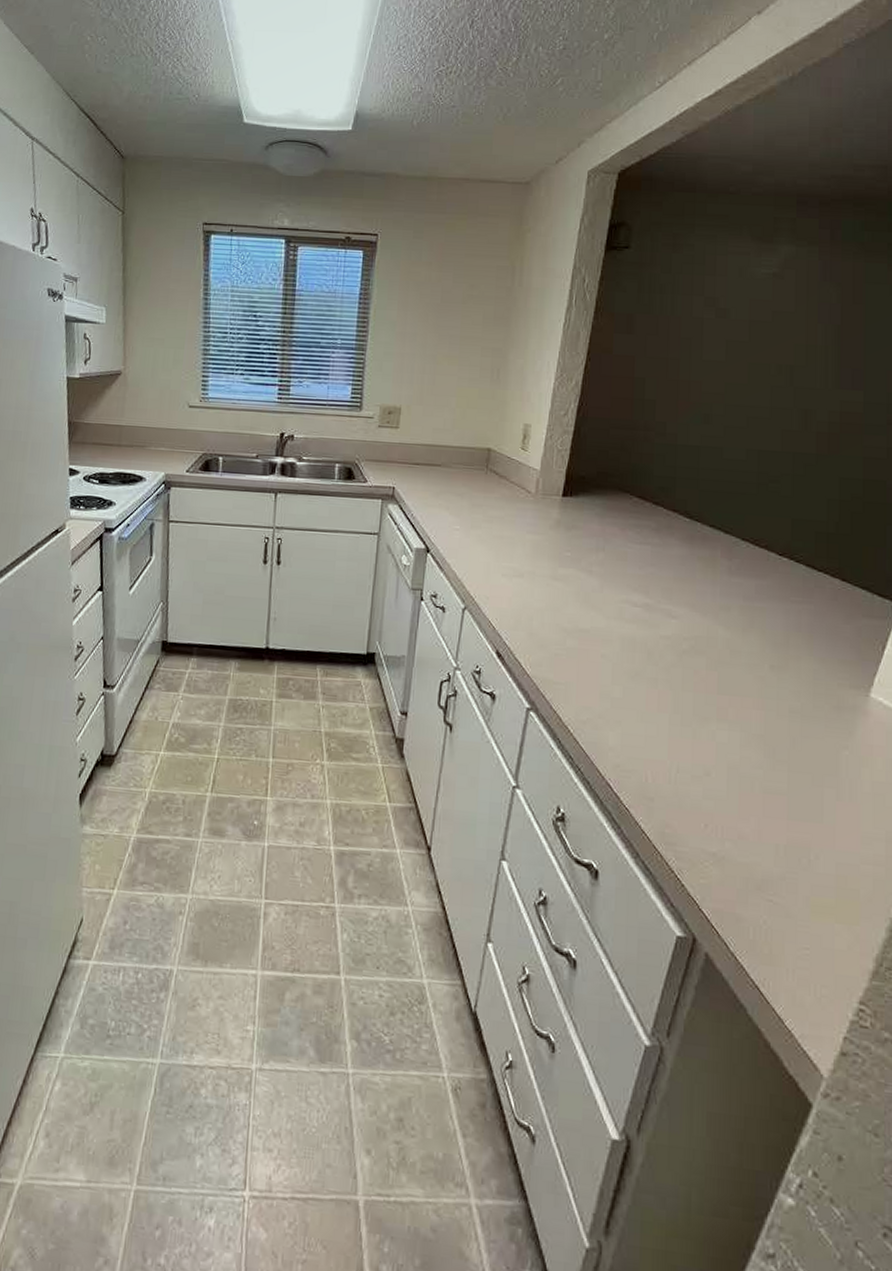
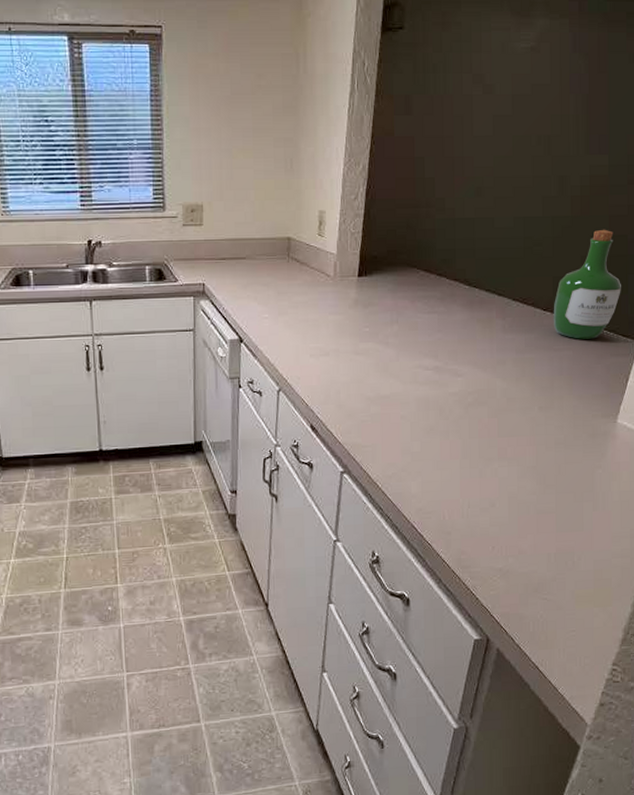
wine bottle: none [791,471,877,595] -> present [553,229,621,339]

